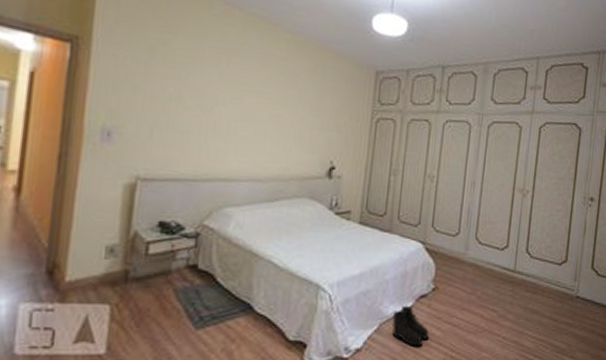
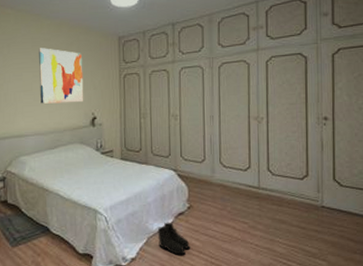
wall art: none [263,68,328,146] -> present [39,48,84,104]

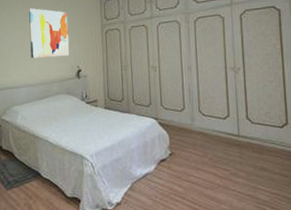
boots: present [157,222,190,255] -> none [141,168,173,200]

